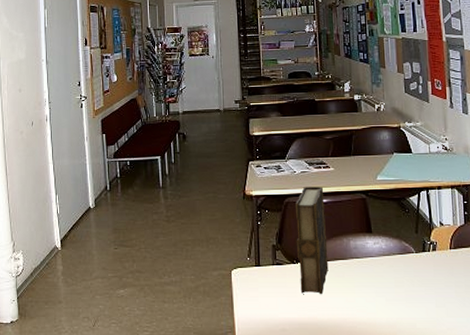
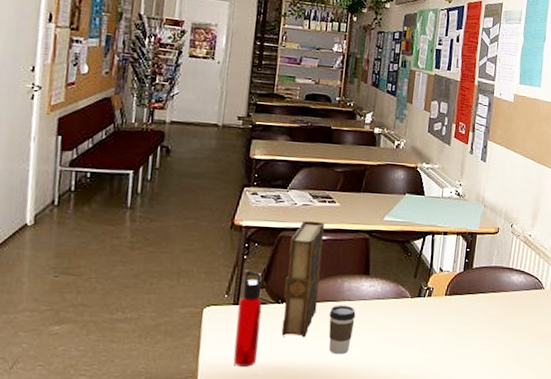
water bottle: none [260,234,283,322] -> present [233,269,263,367]
coffee cup: none [341,262,366,310] -> present [328,305,356,355]

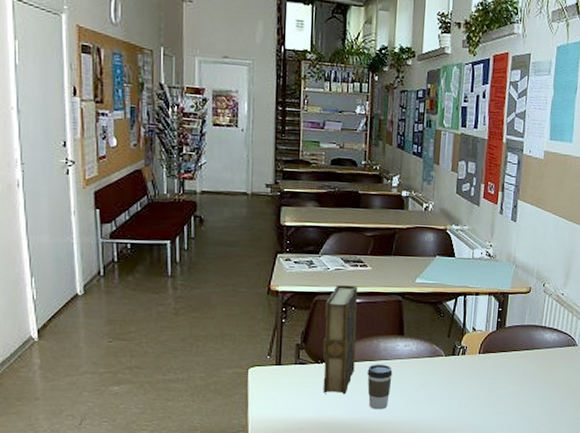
water bottle: present [233,269,263,367] -> none [280,332,303,421]

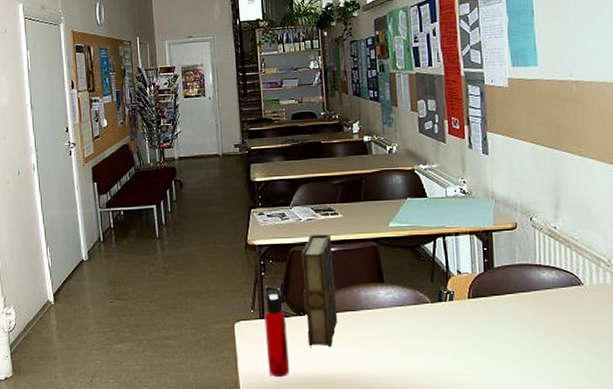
water bottle: none [280,332,303,421] -> present [264,285,290,377]
coffee cup: present [367,364,393,410] -> none [351,314,377,363]

